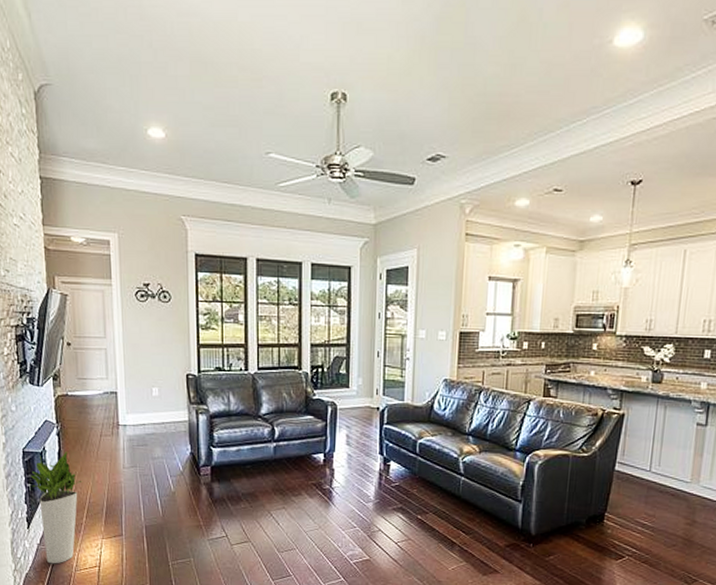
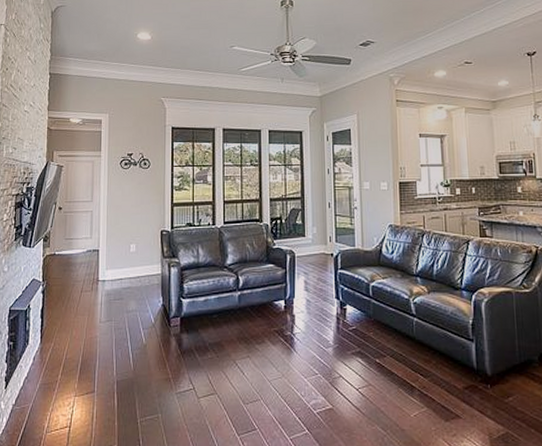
planter: present [31,452,82,564] -> none [14,308,61,426]

